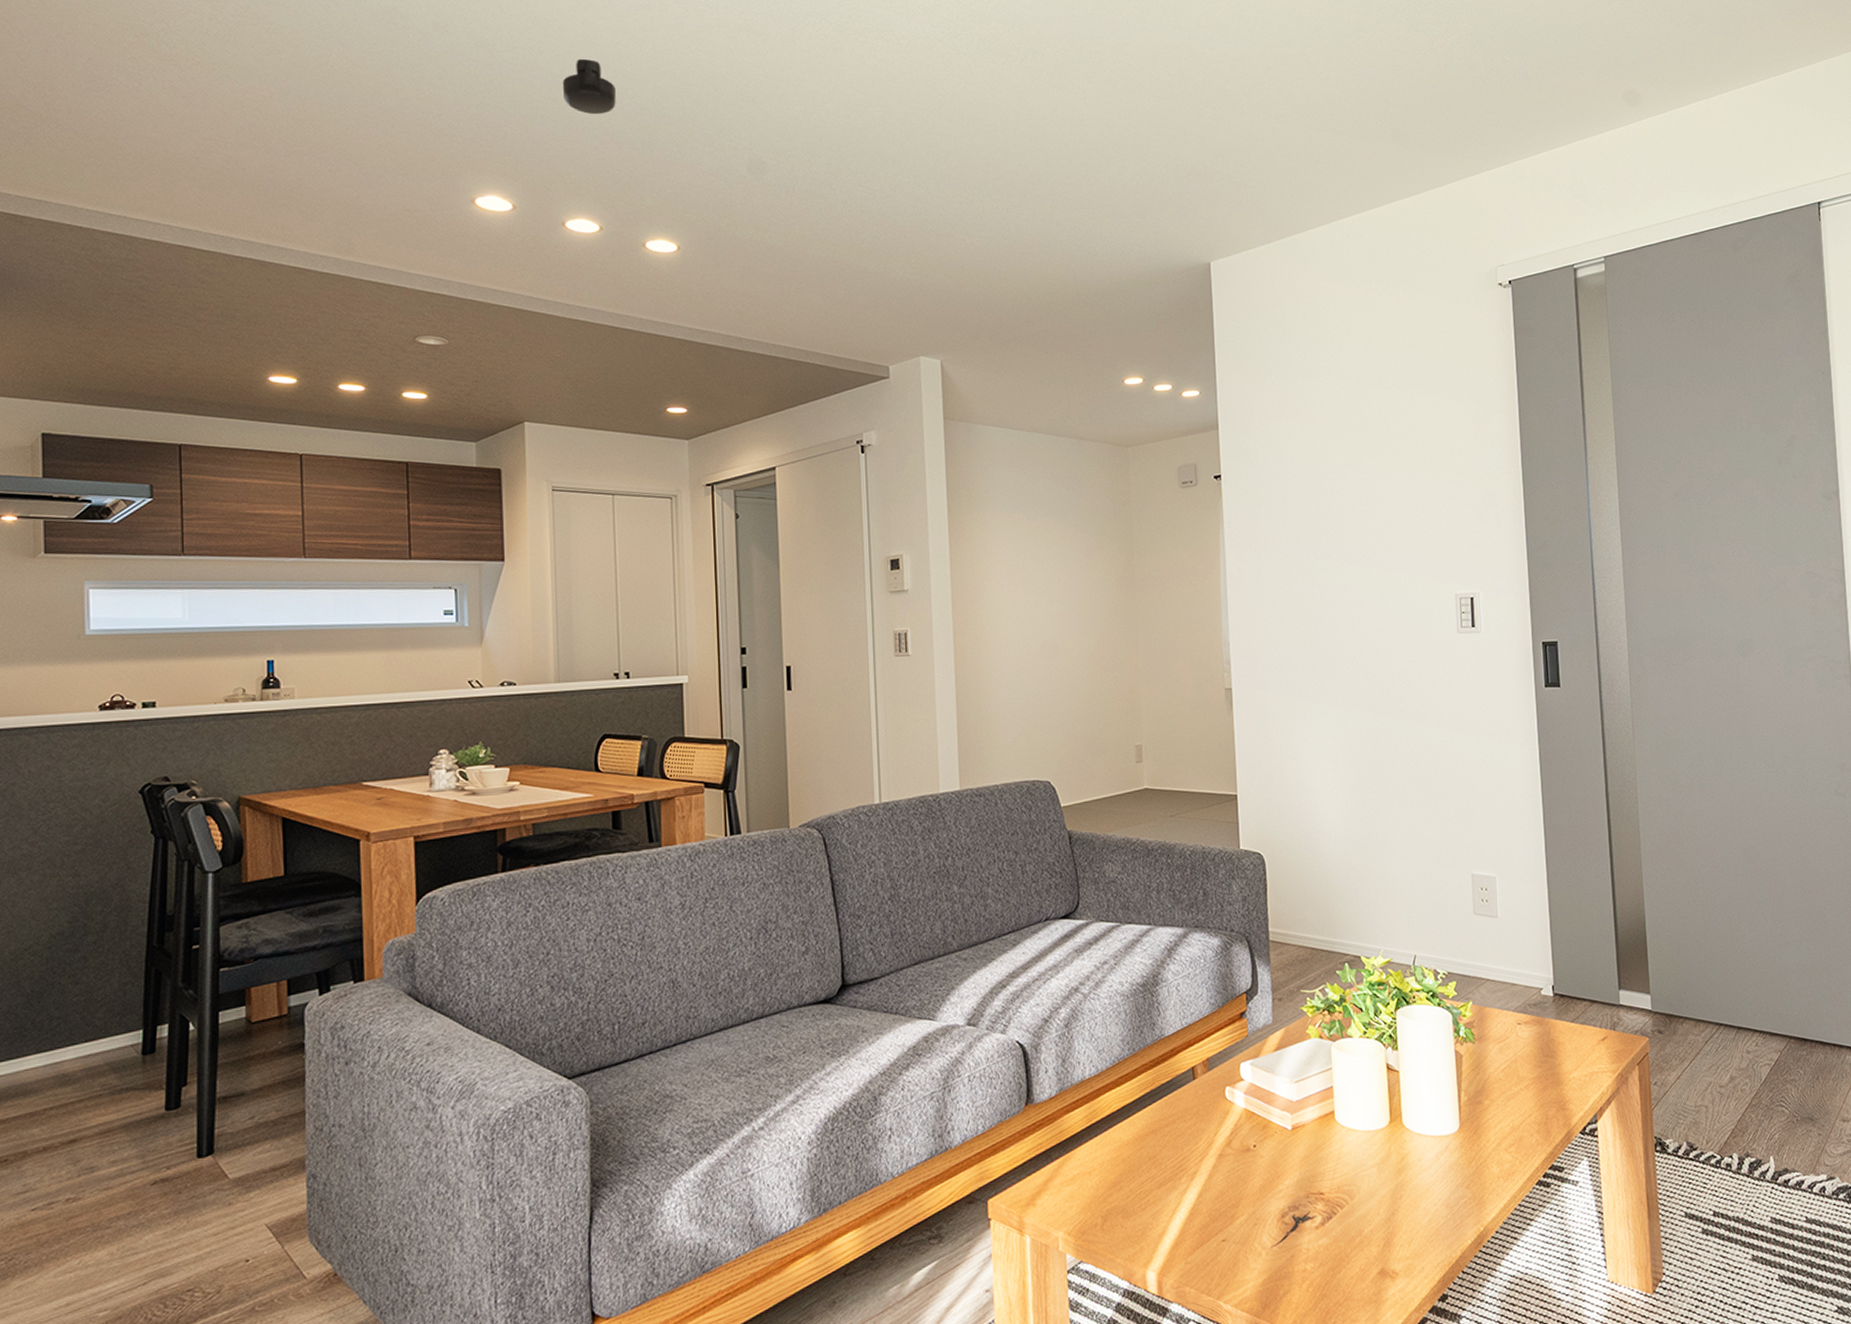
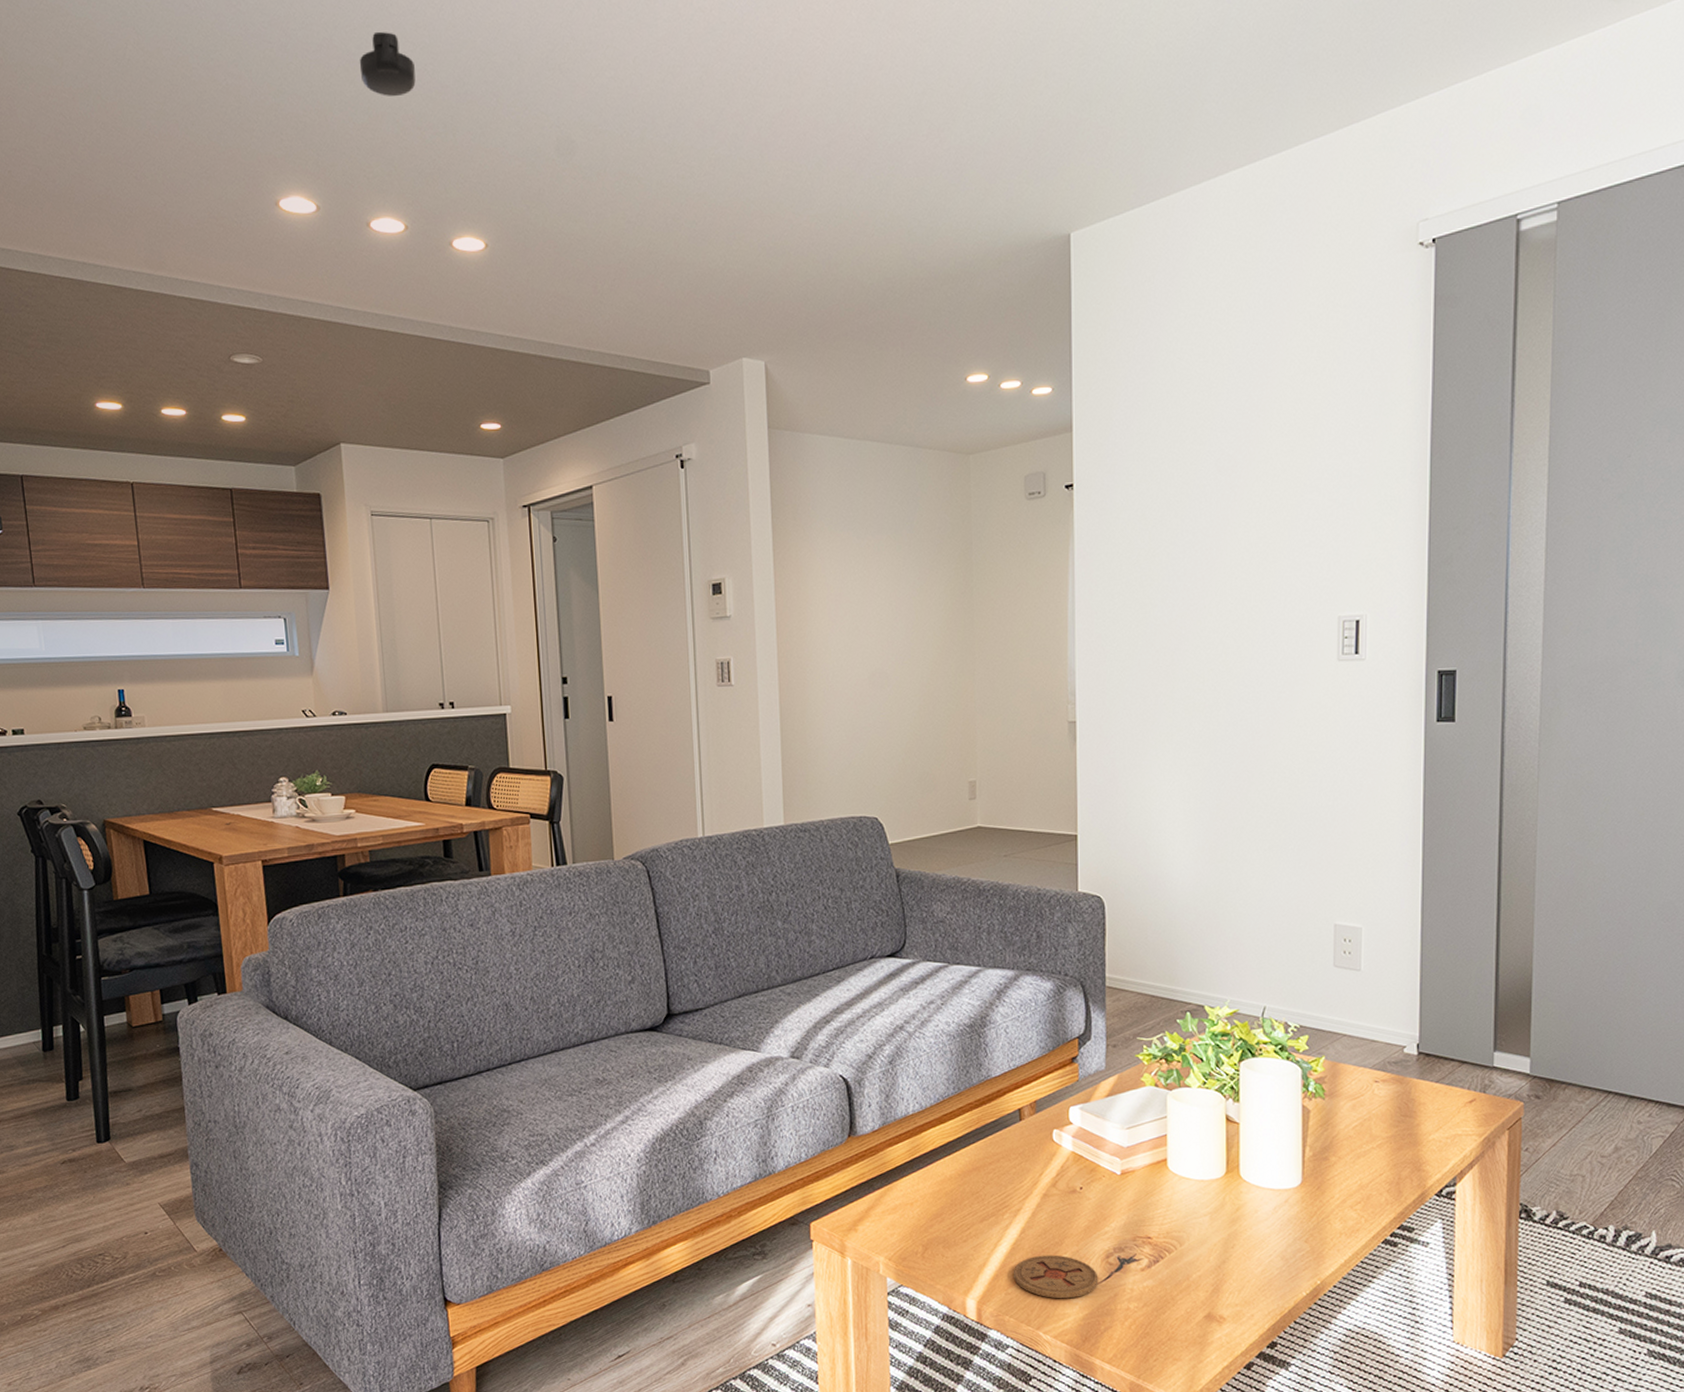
coaster: none [1193,1217,1275,1265] -> present [1014,1255,1099,1299]

